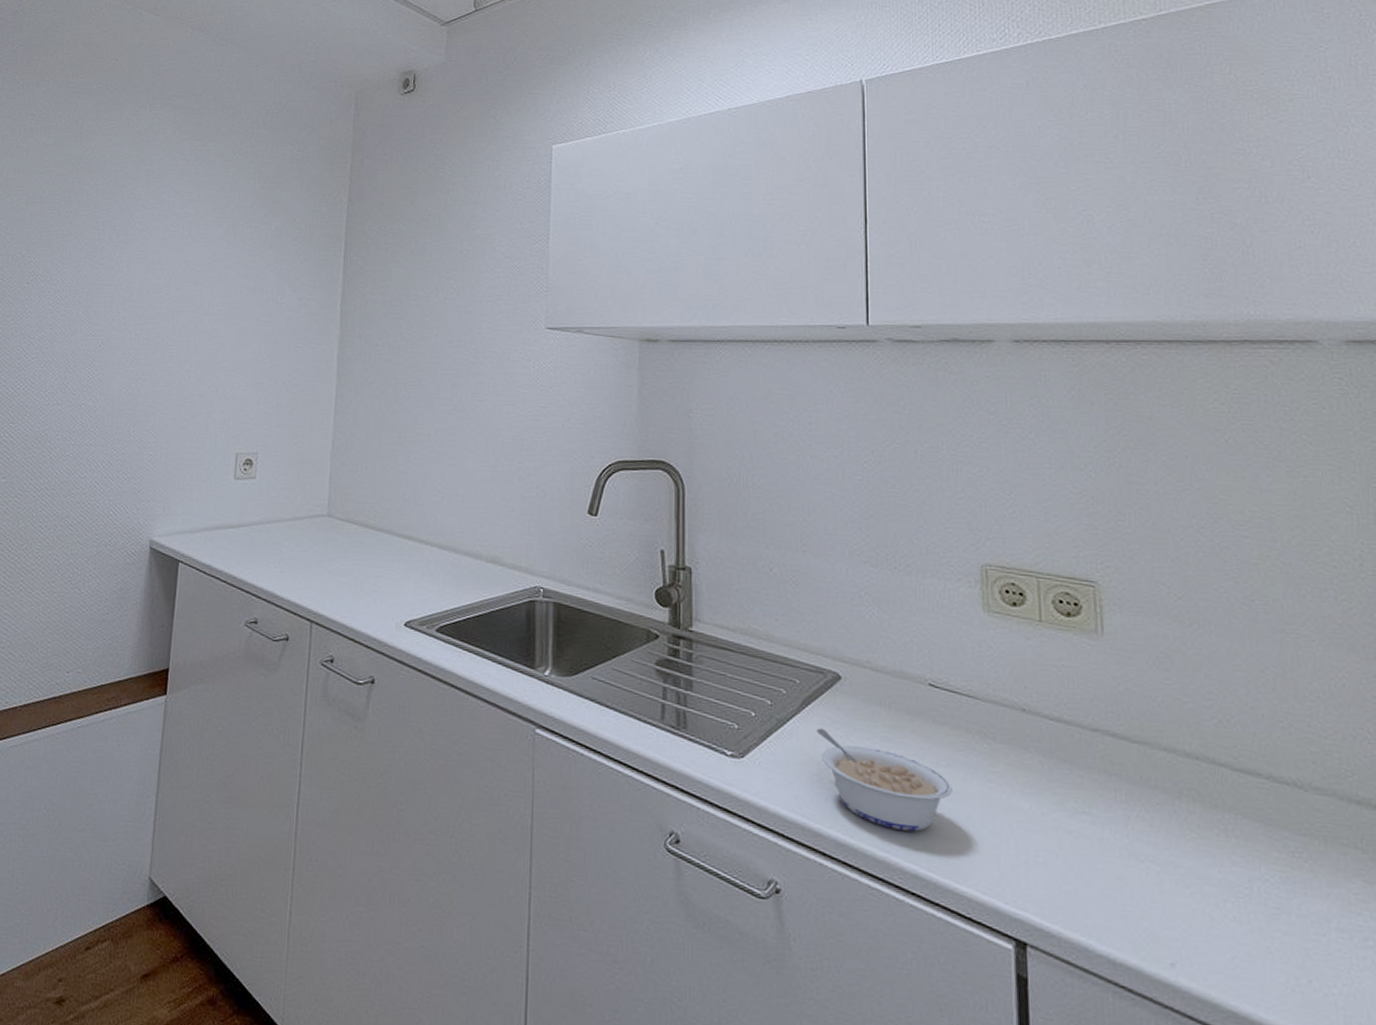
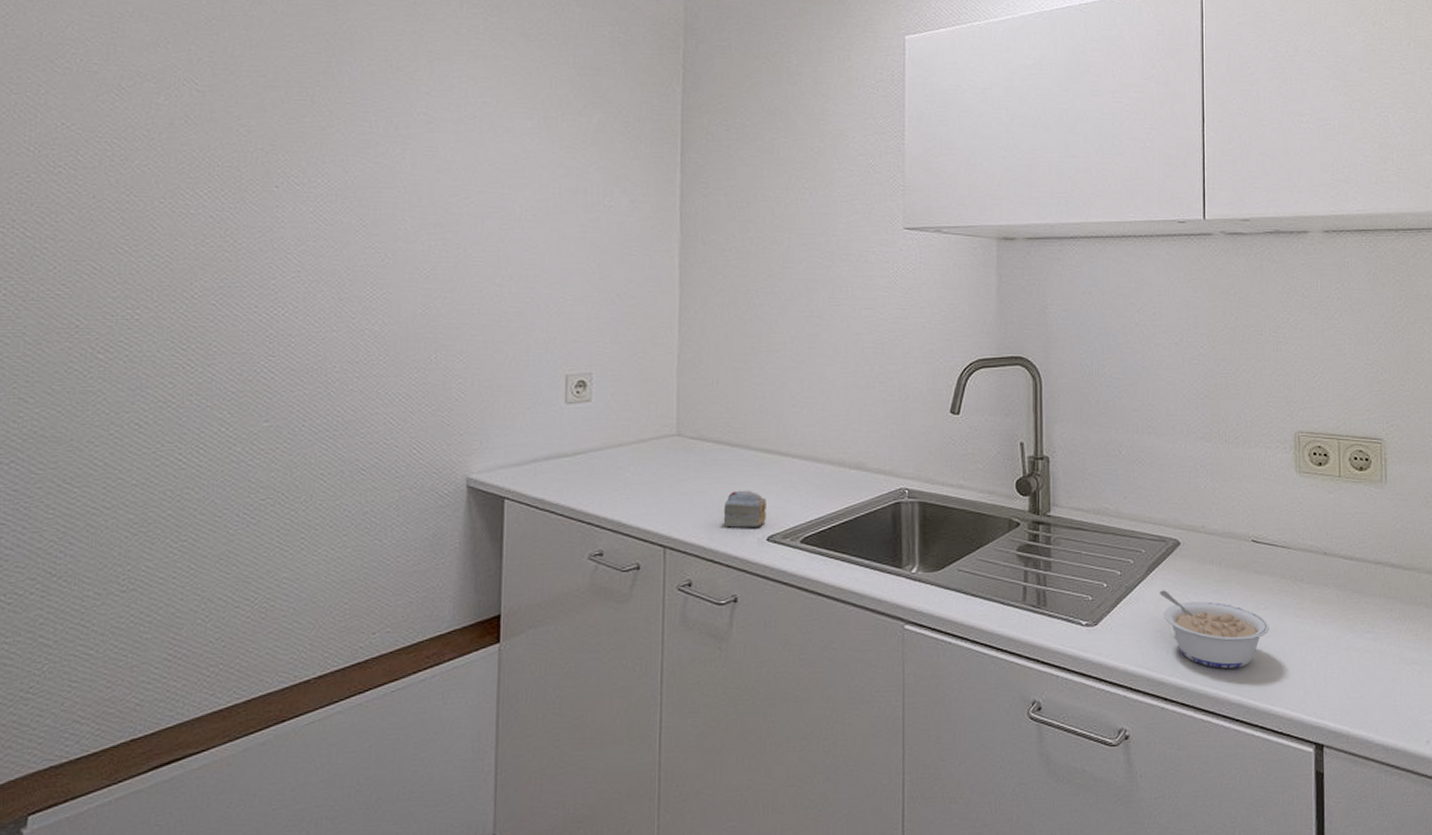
cake slice: none [365,573,406,612] -> present [723,490,766,528]

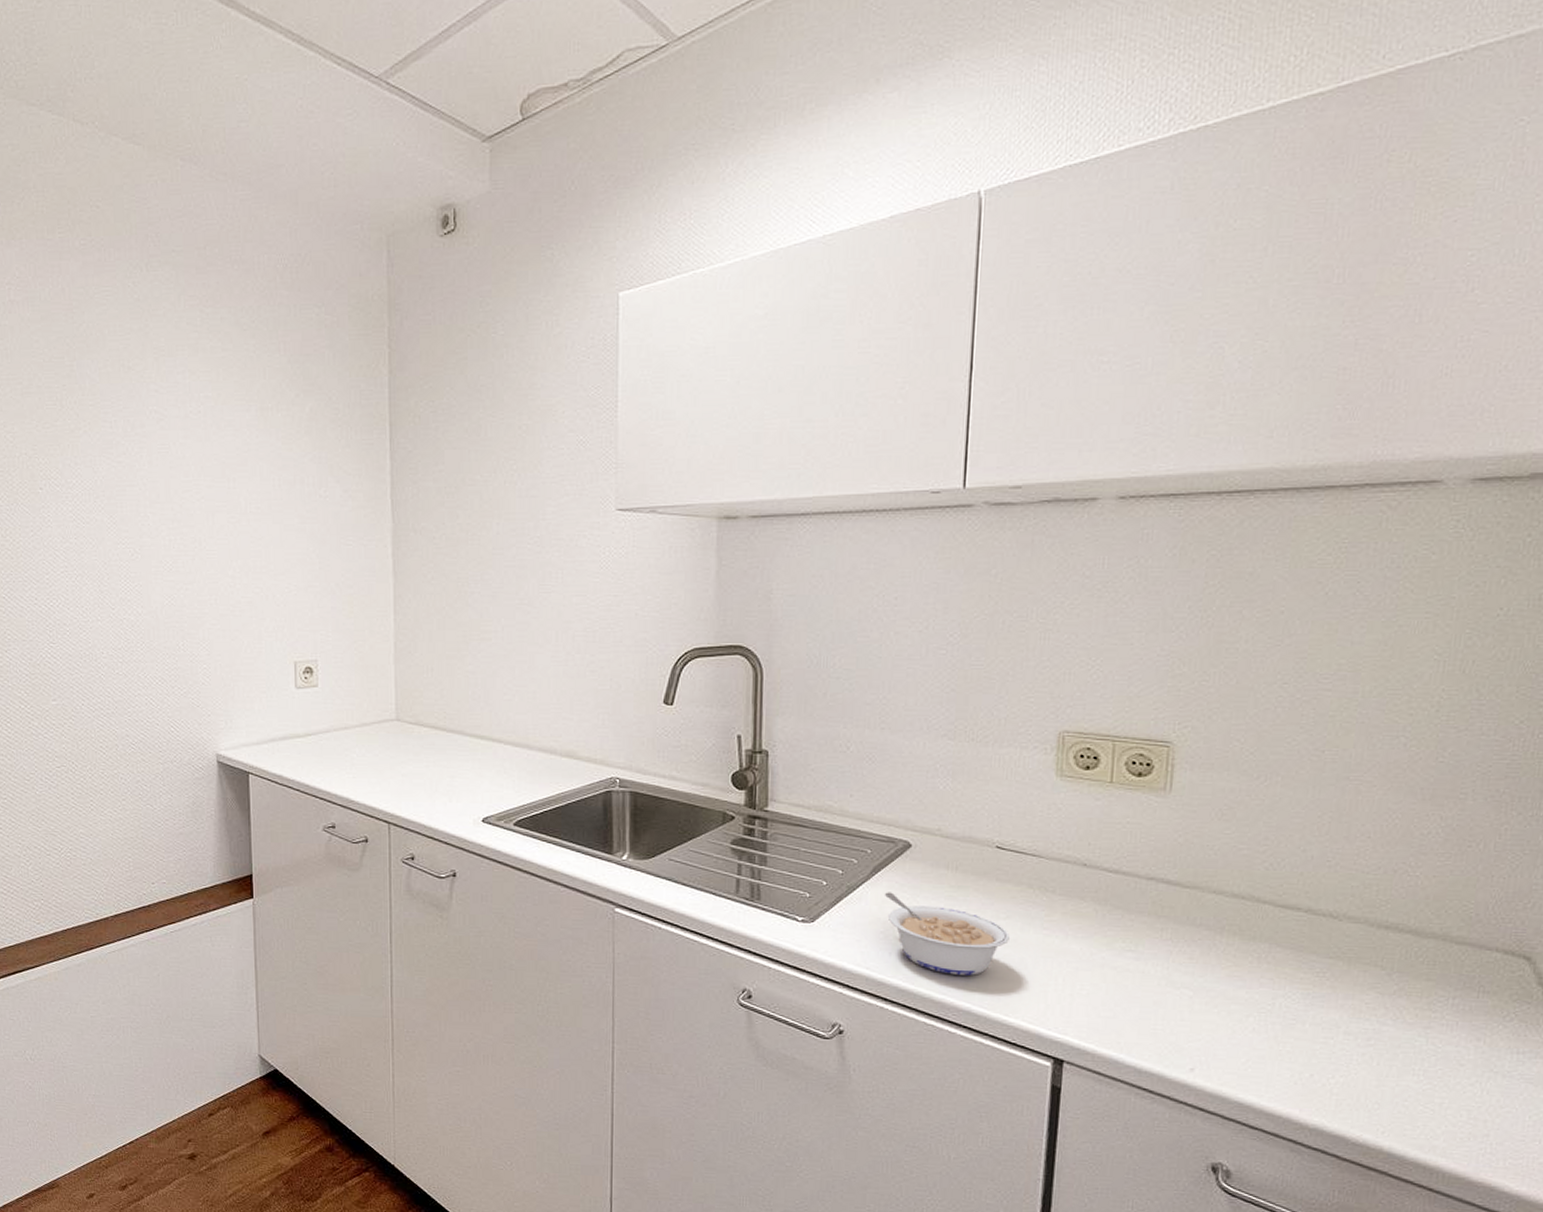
cake slice: present [723,490,766,528] -> none [441,773,481,809]

